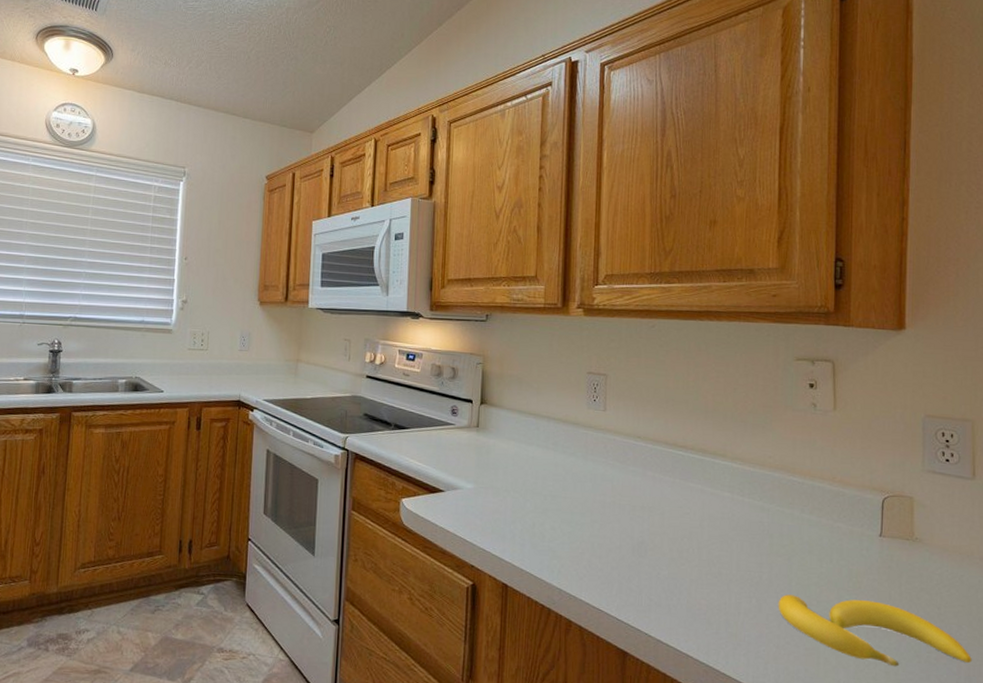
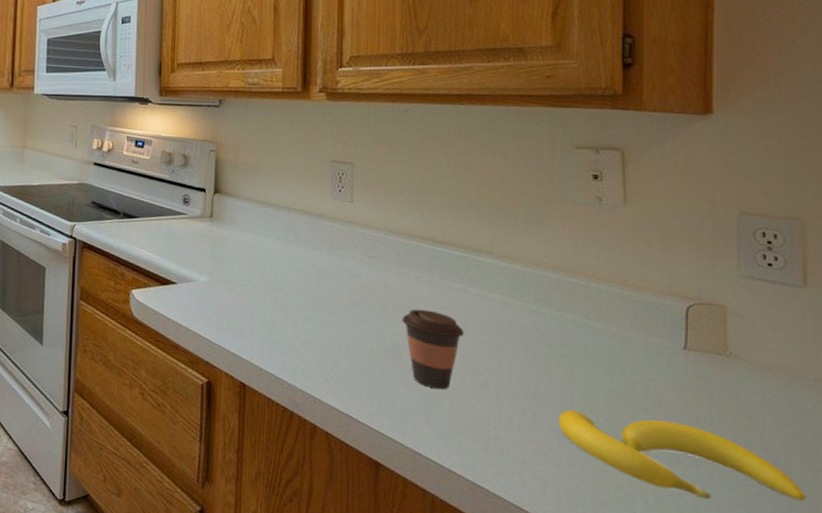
coffee cup: none [647,508,700,582] -> present [402,309,464,390]

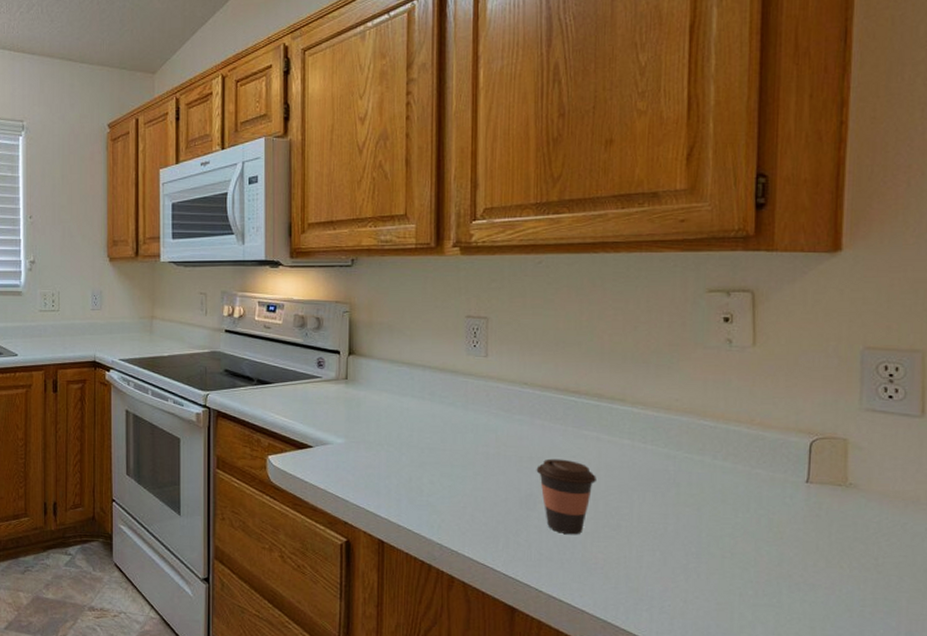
banana: present [558,410,806,501] -> none [685,547,915,622]

